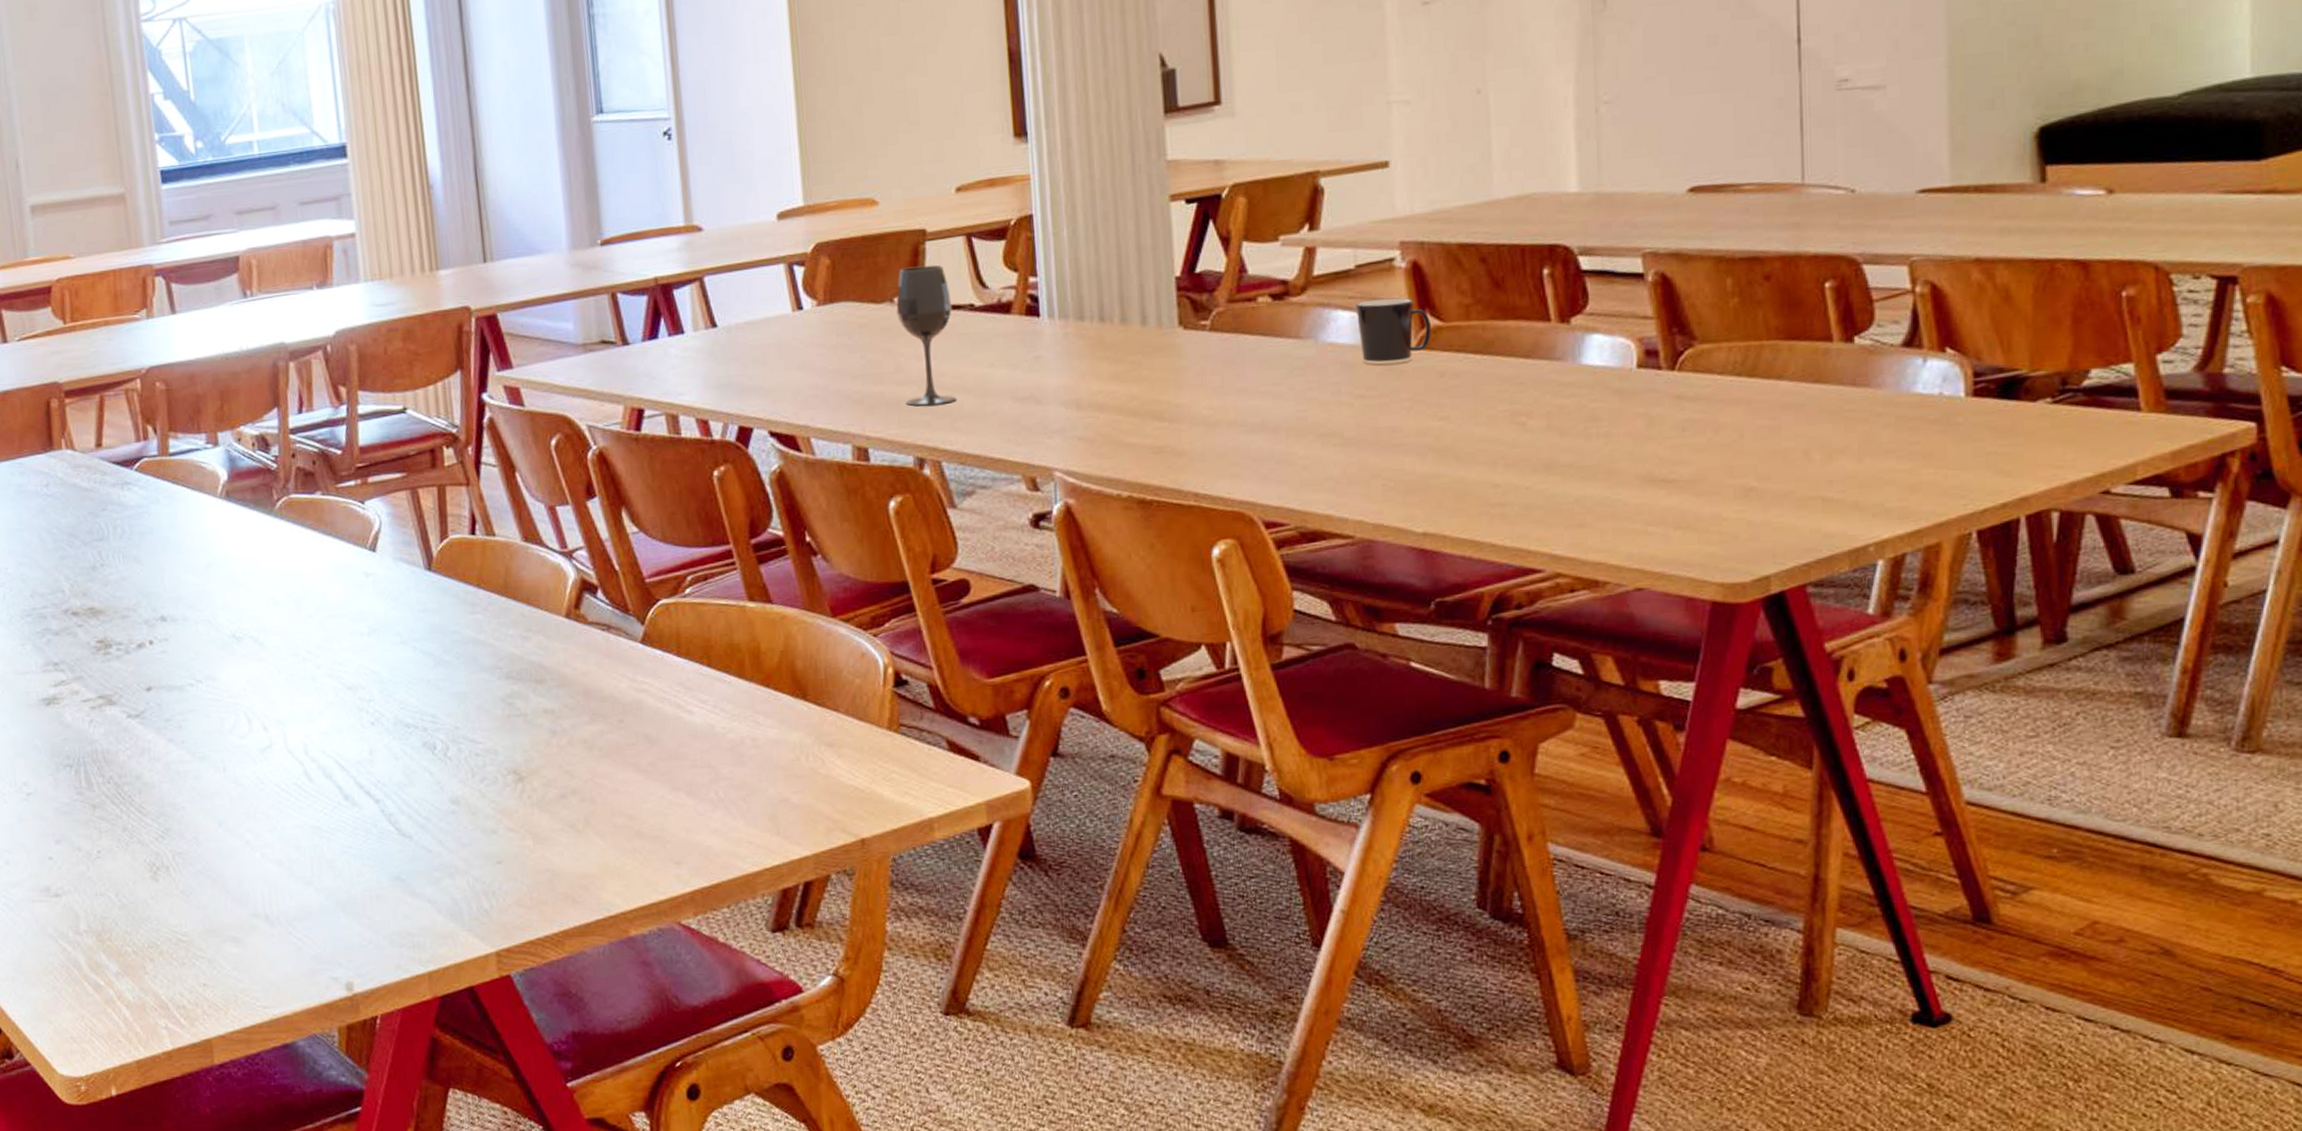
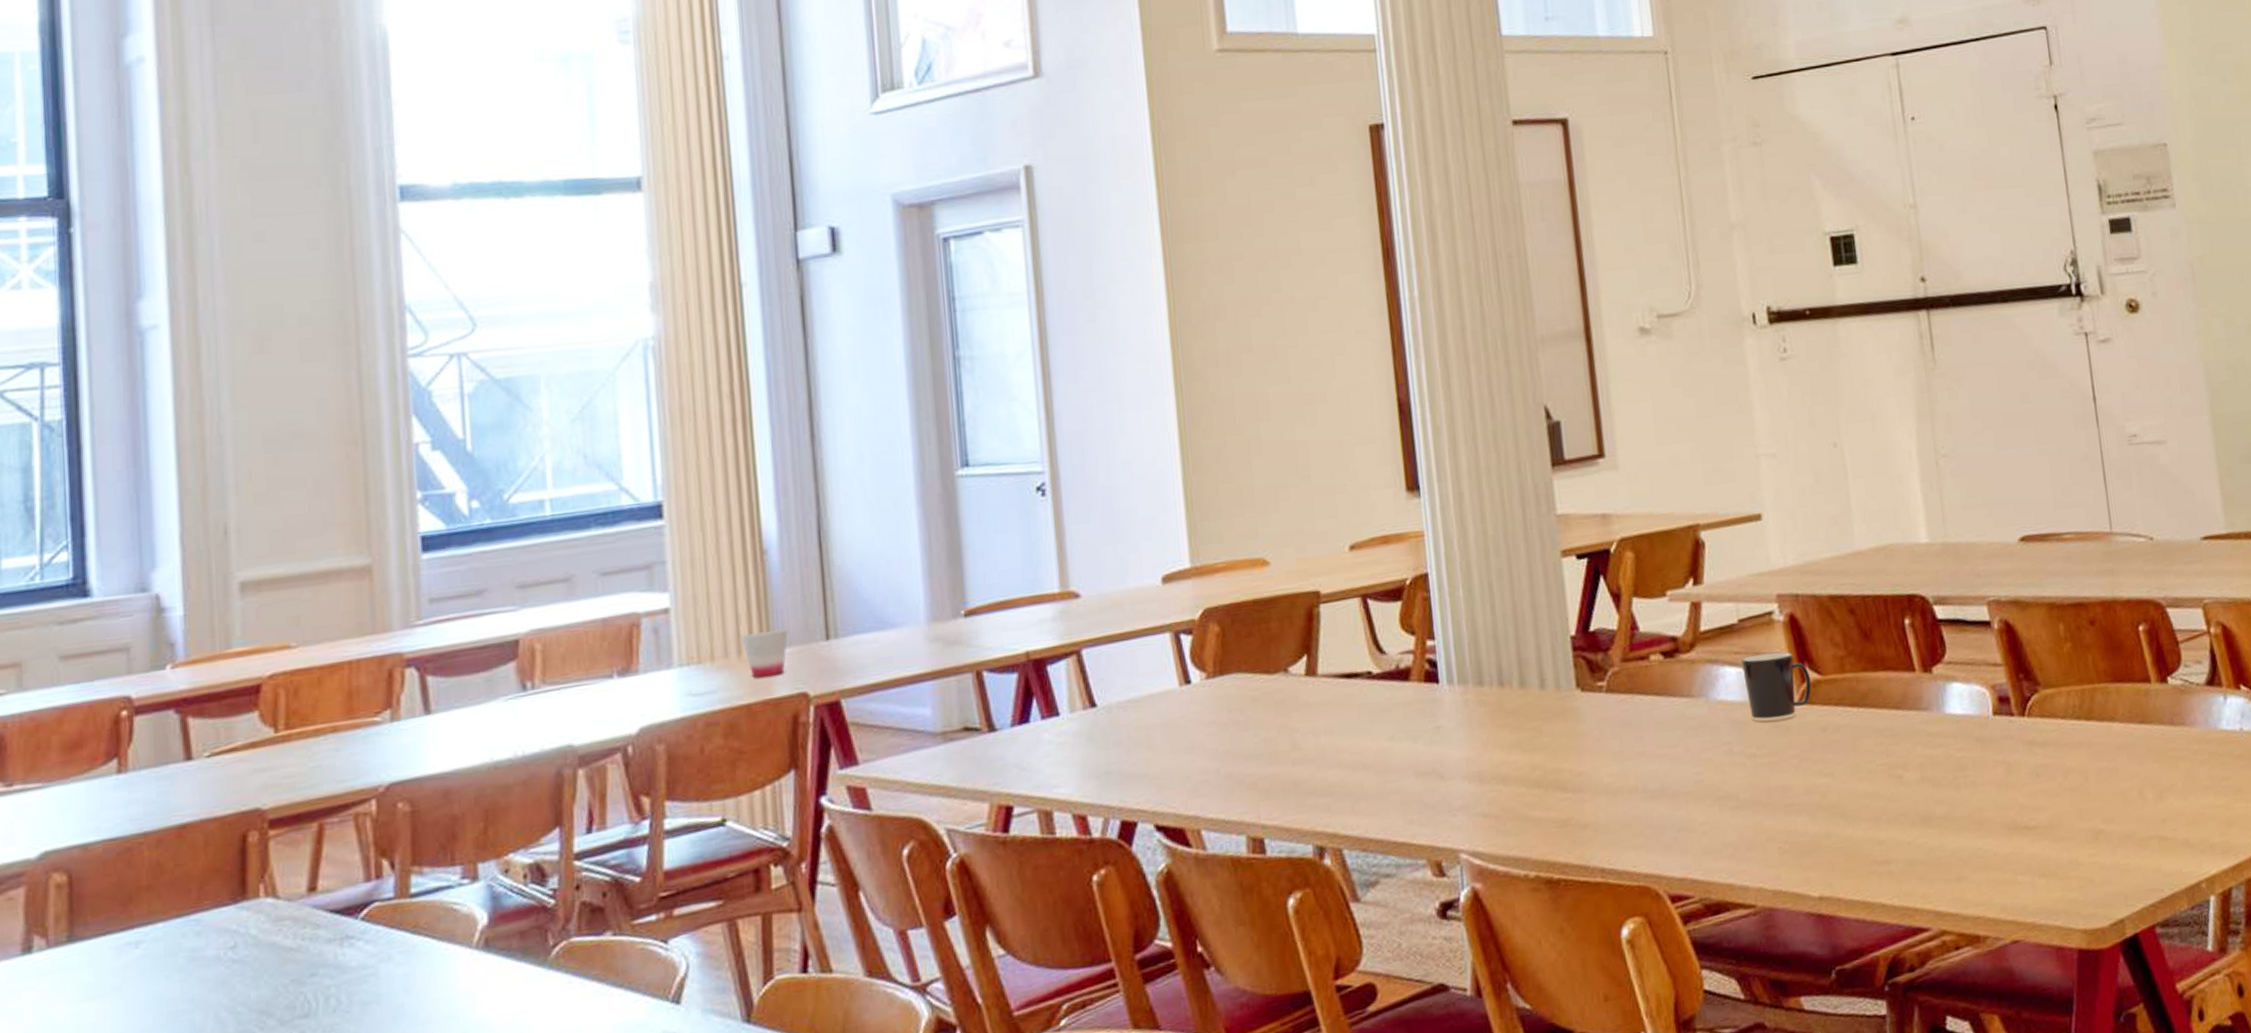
cup: none [413,252,453,294] -> present [741,629,789,680]
wine glass: present [896,265,956,407] -> none [1290,629,1356,789]

